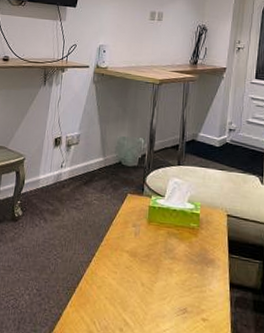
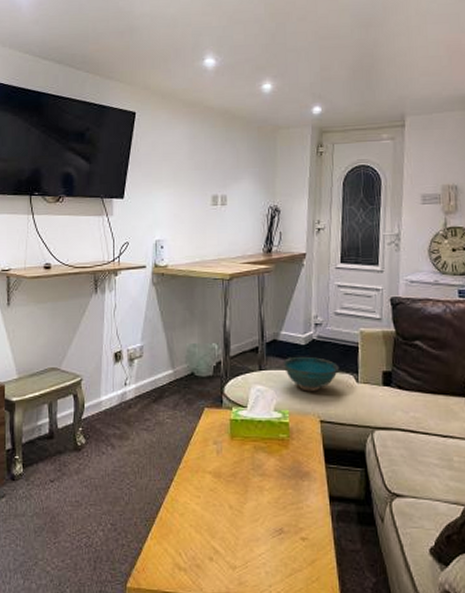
bowl: none [199,156,248,189] -> present [283,356,340,392]

